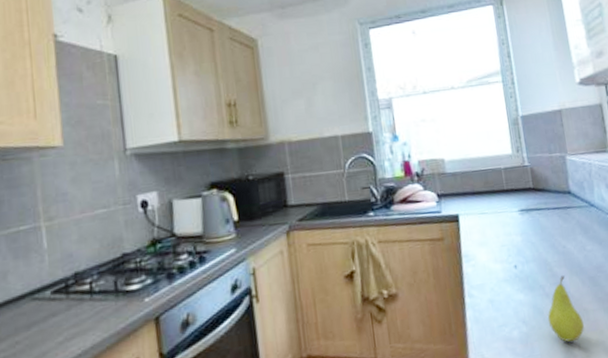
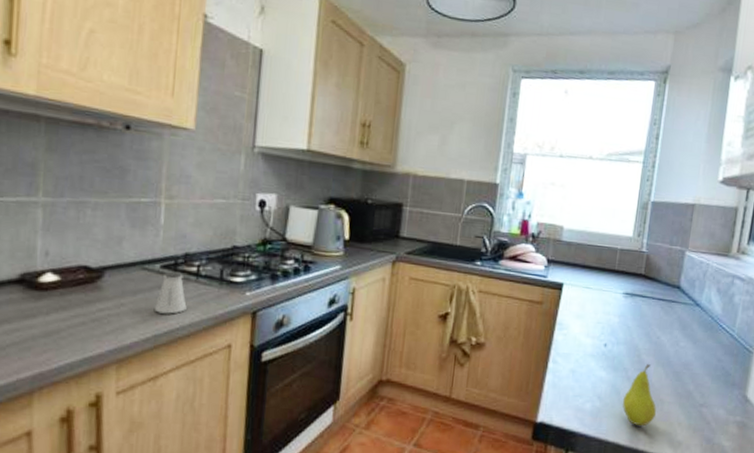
saltshaker: none [52,294,86,343] -> present [155,271,187,314]

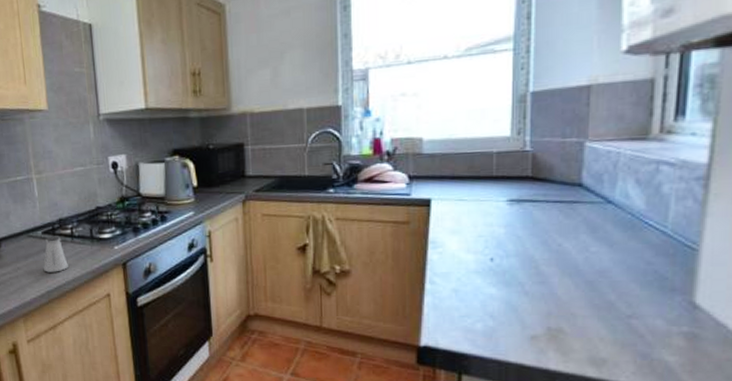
fruit: present [622,364,656,427] -> none [521,276,567,345]

